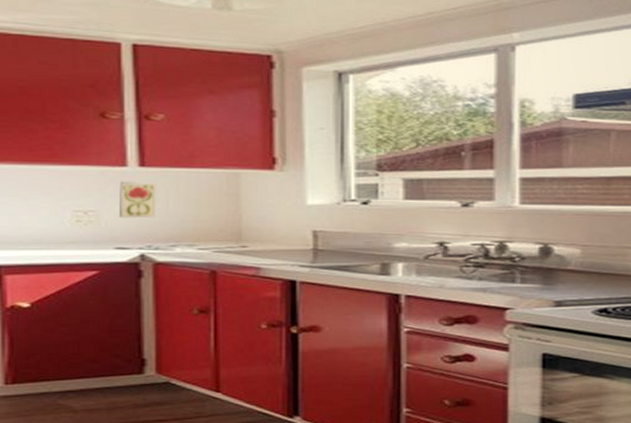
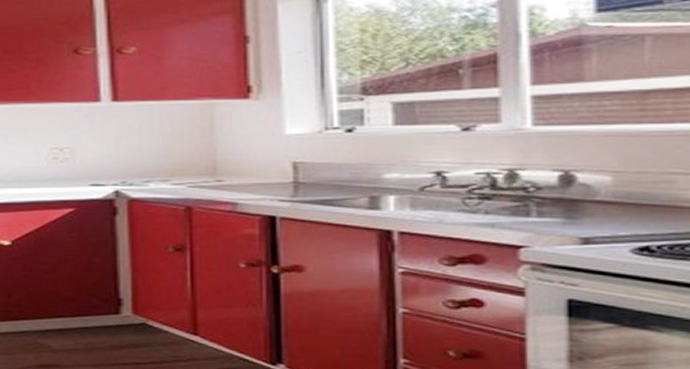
decorative tile: present [118,181,157,219] -> none [93,116,130,155]

